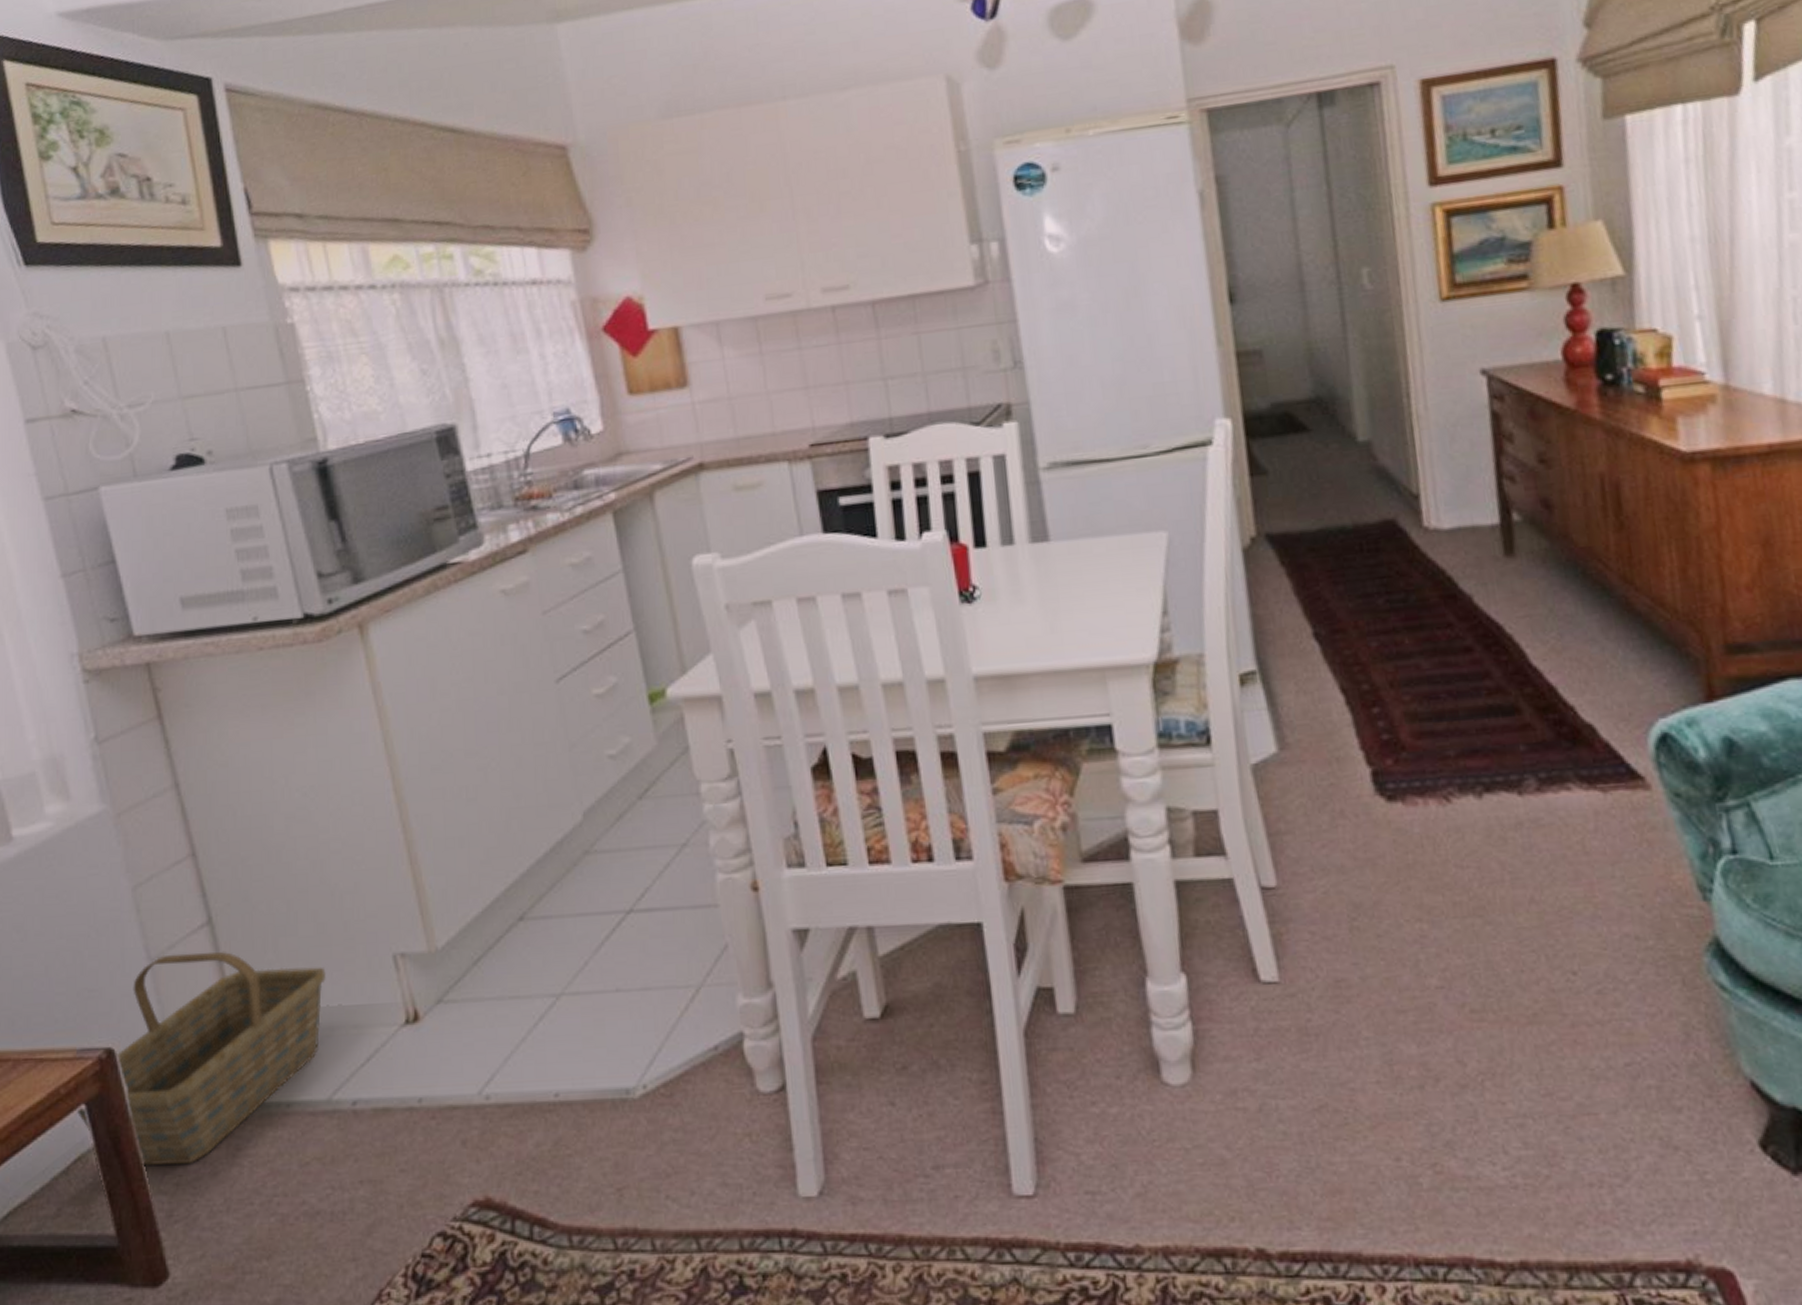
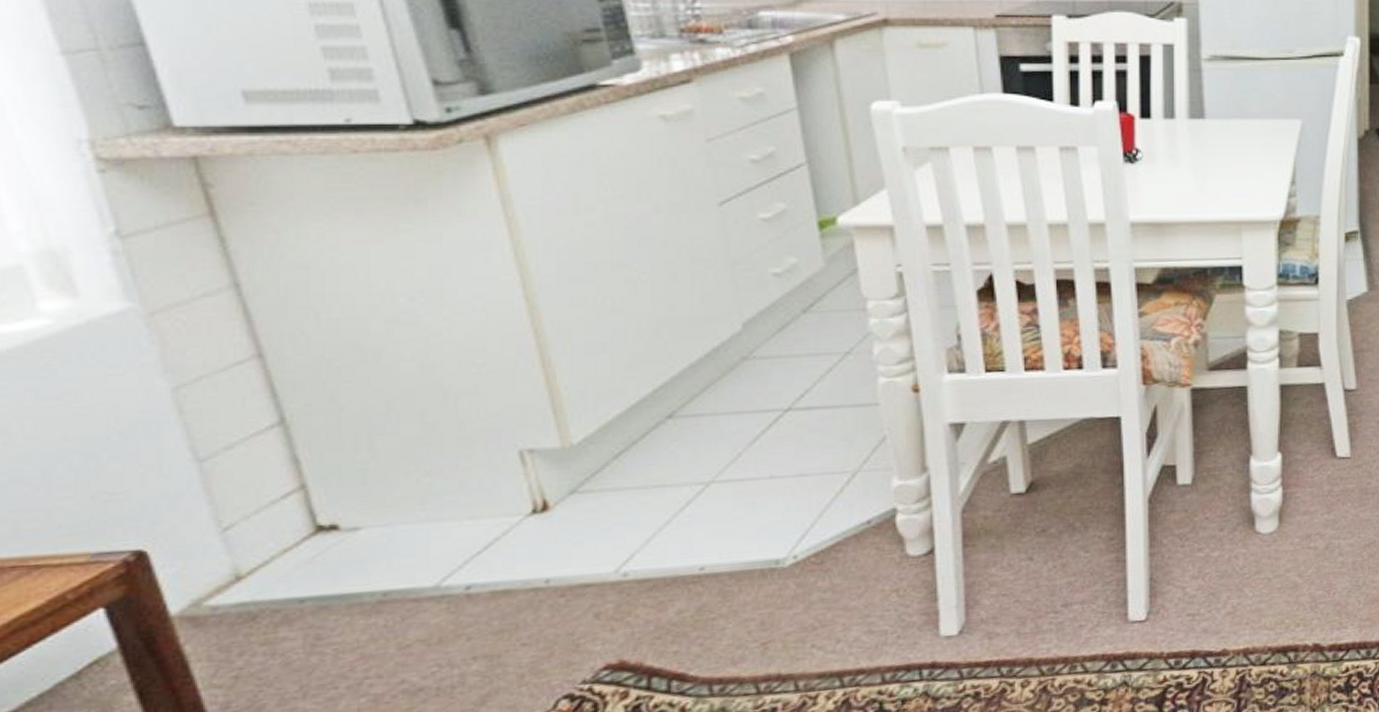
basket: present [75,951,326,1167] -> none [89,450,435,663]

